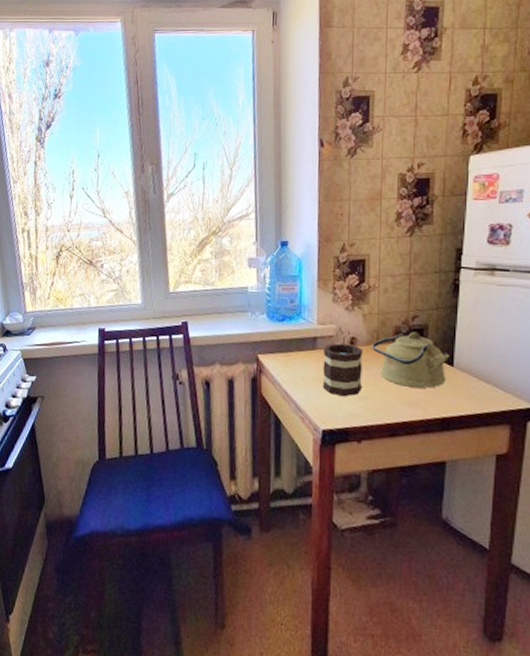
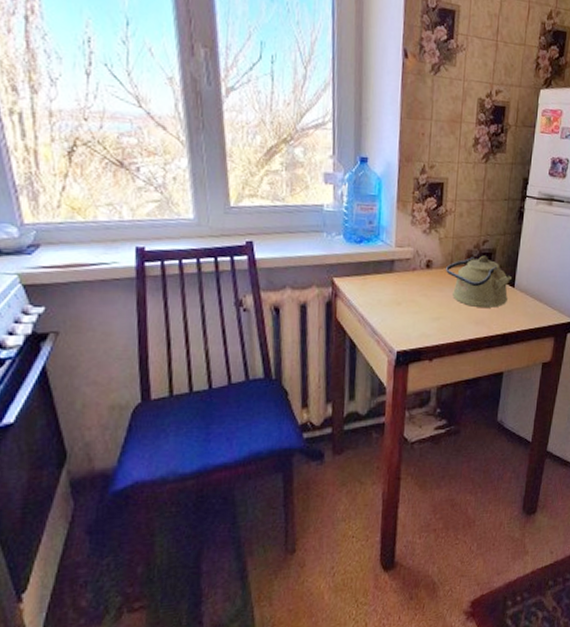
mug: present [322,342,363,397] -> none [398,265,438,319]

